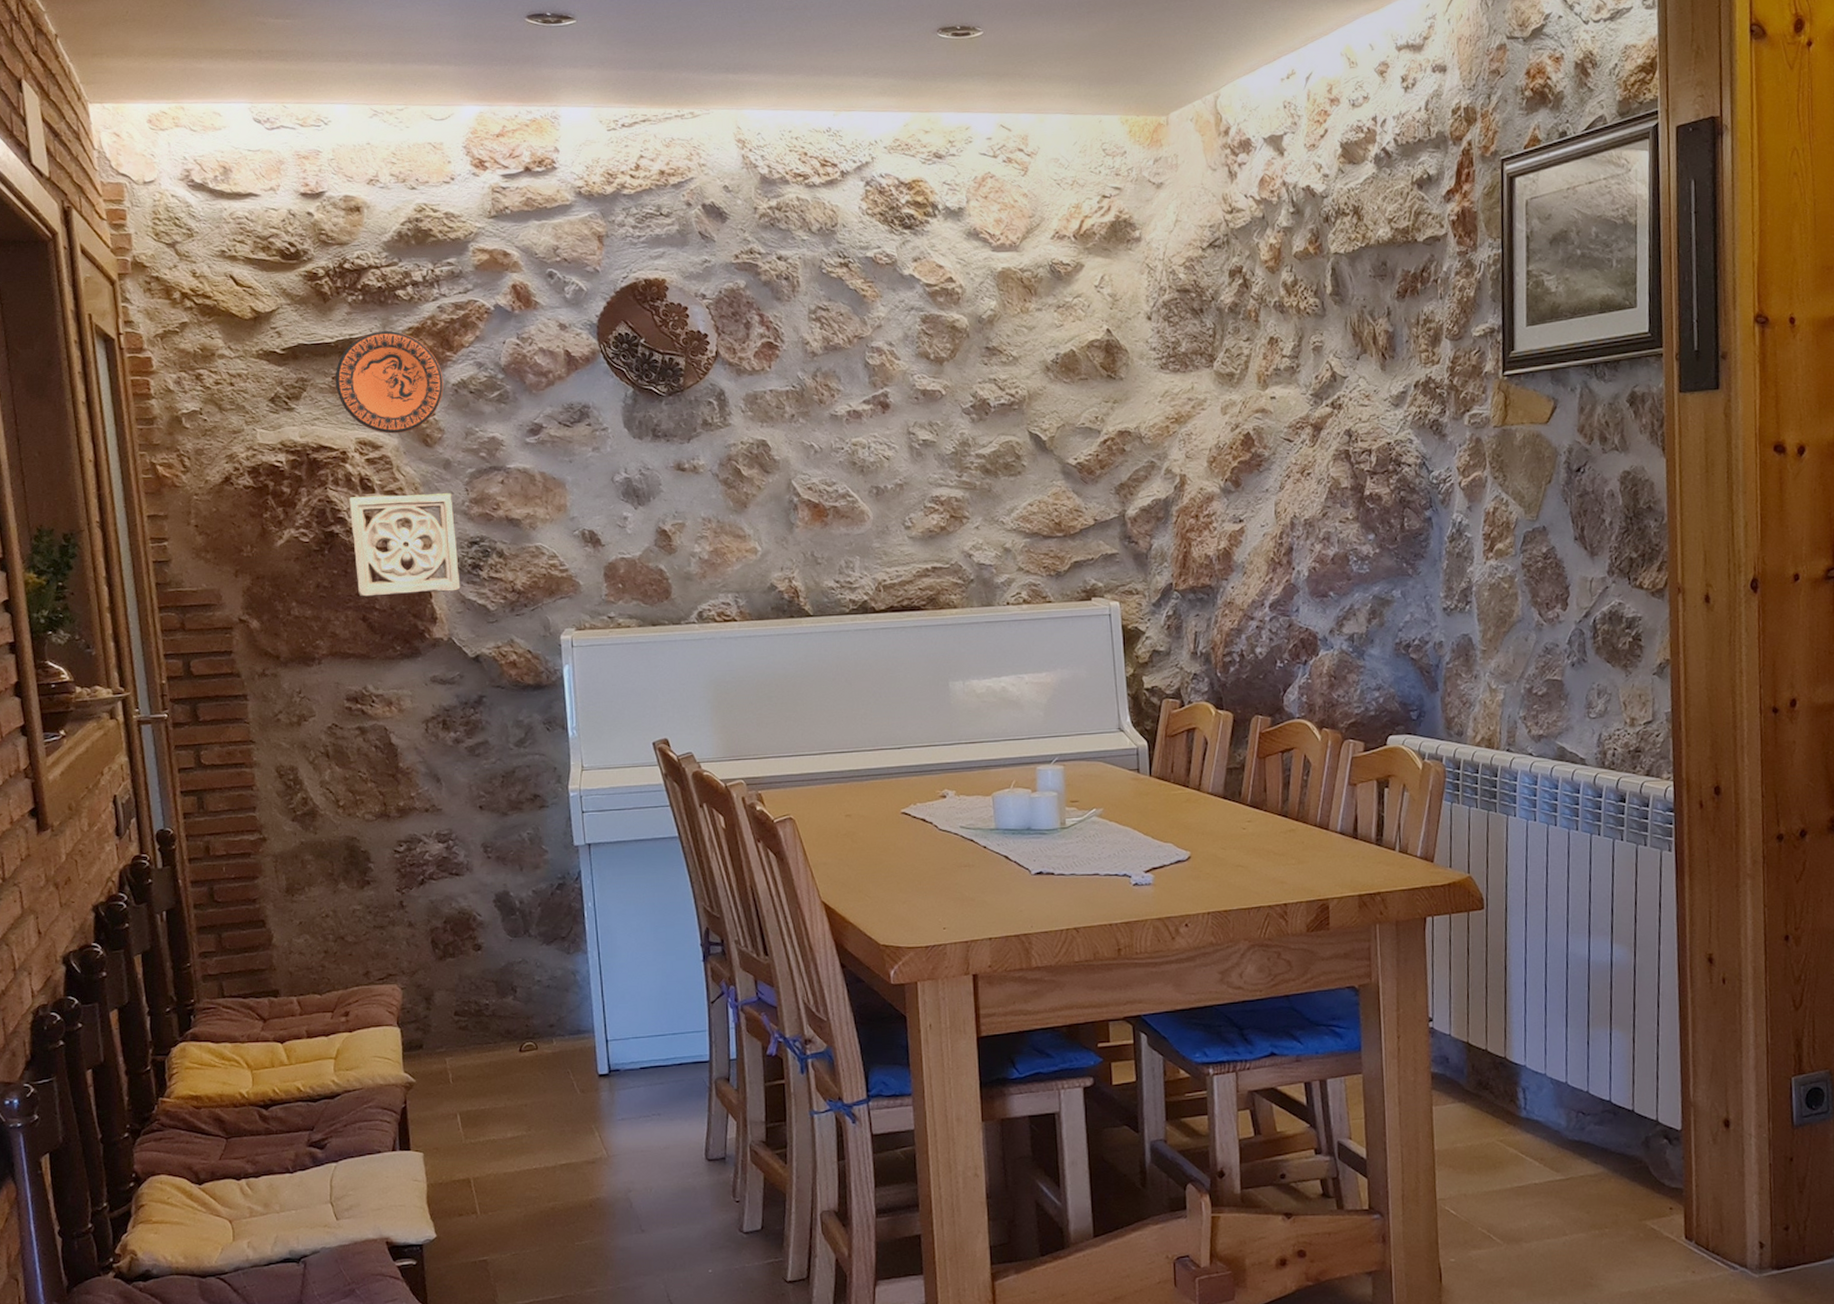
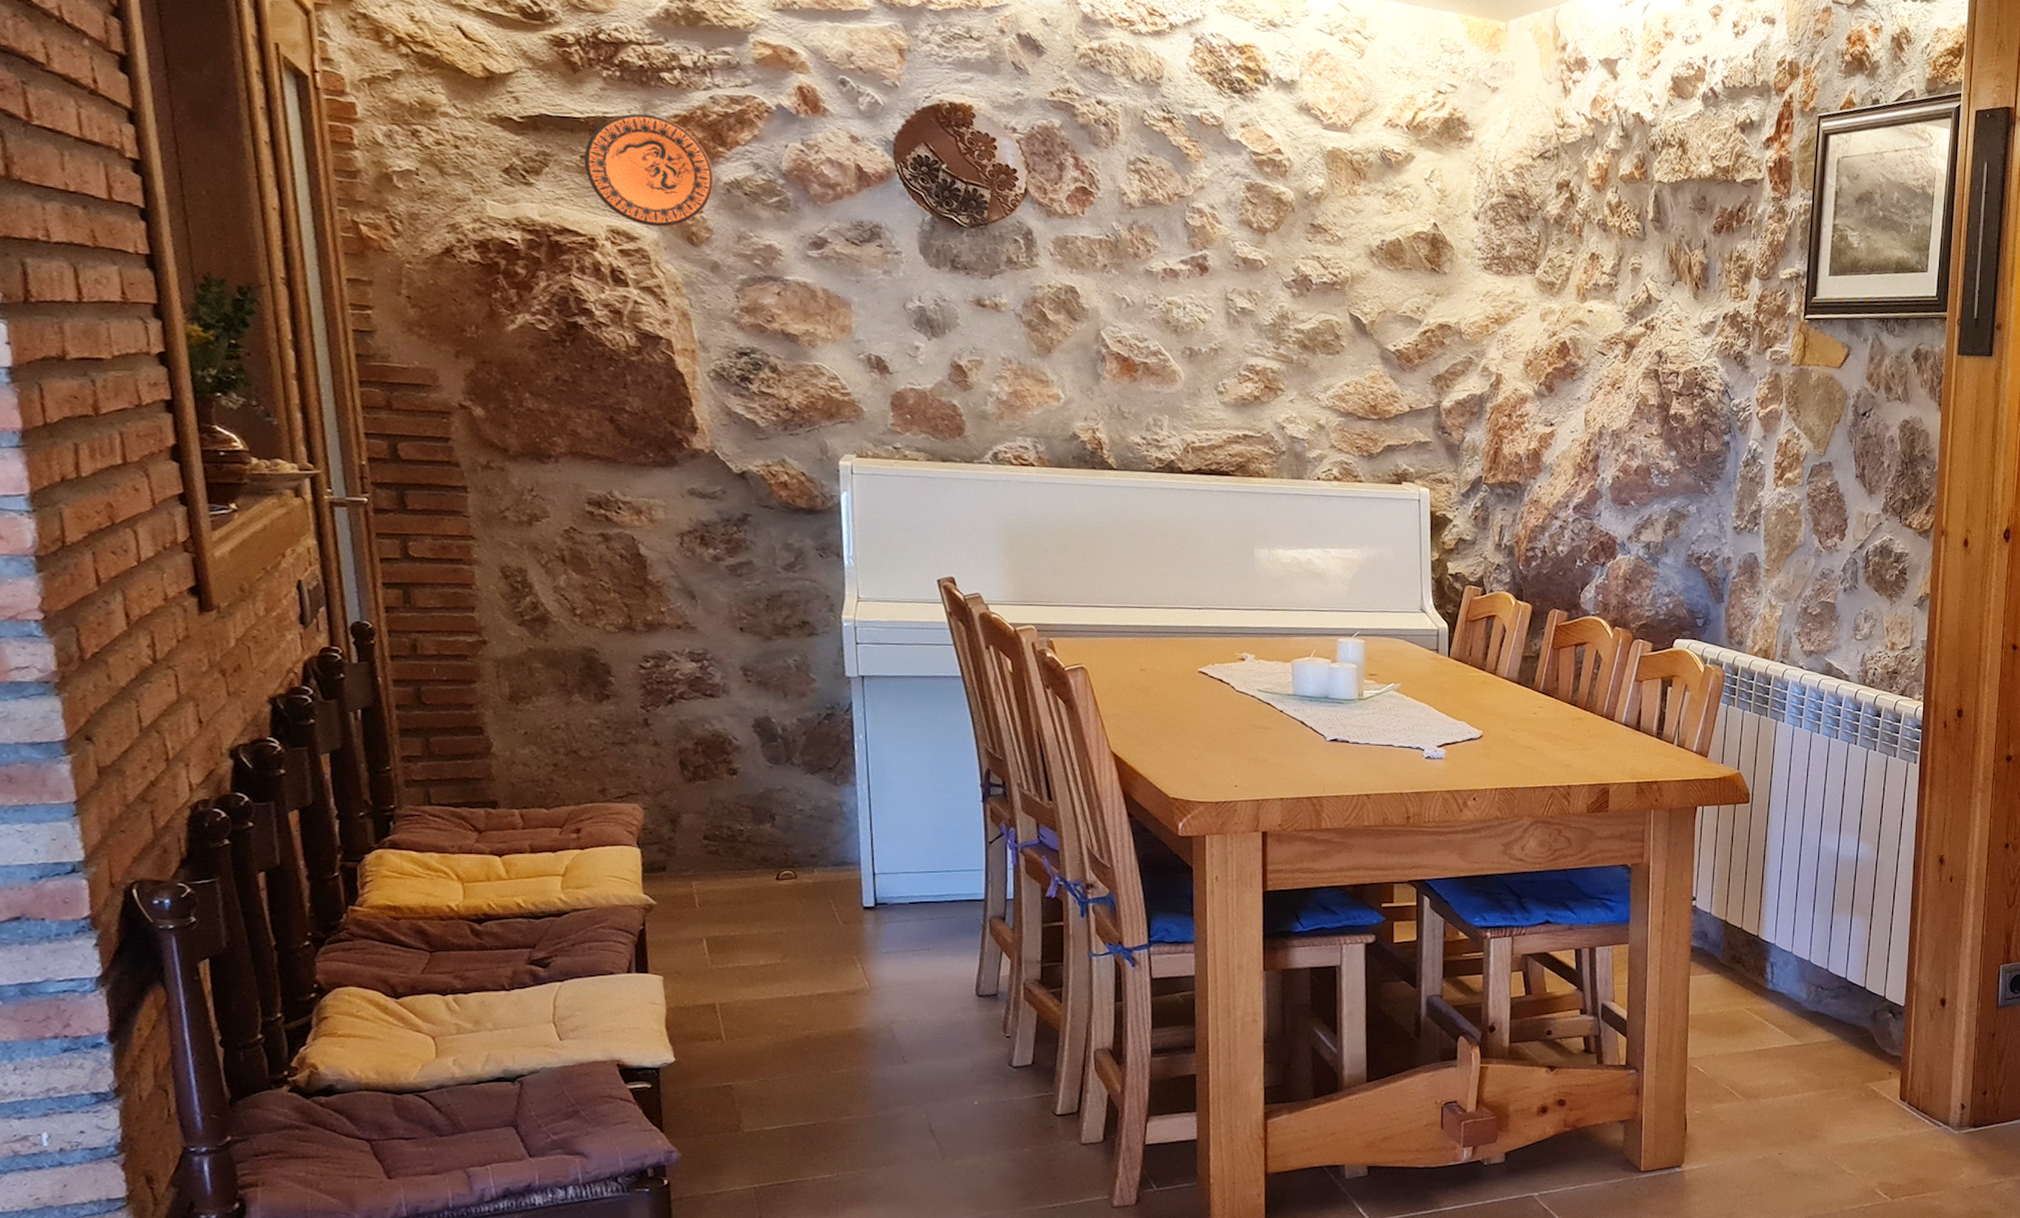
wall ornament: present [349,492,461,597] -> none [597,288,726,403]

